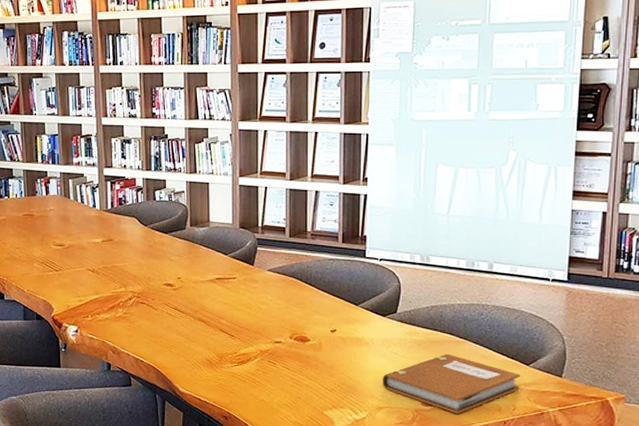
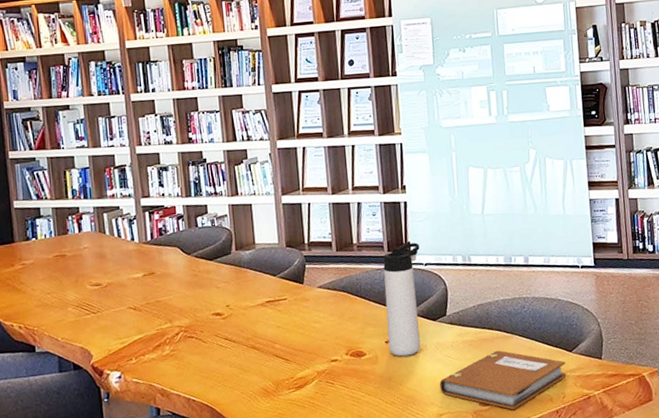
thermos bottle: none [333,237,376,347] -> present [383,242,421,357]

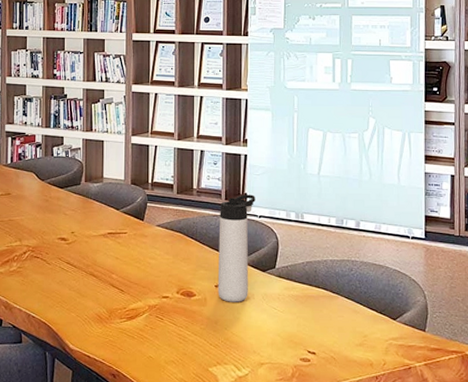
notebook: present [439,350,567,410] -> none [263,309,389,370]

